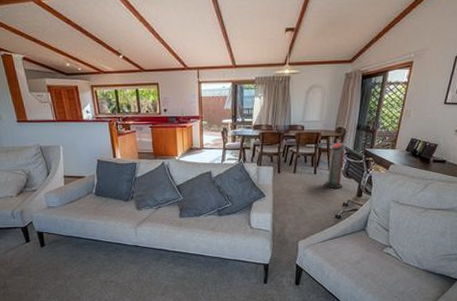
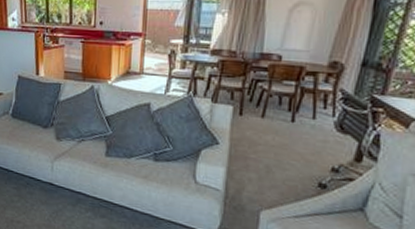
air purifier: present [325,142,346,188] -> none [306,82,343,146]

